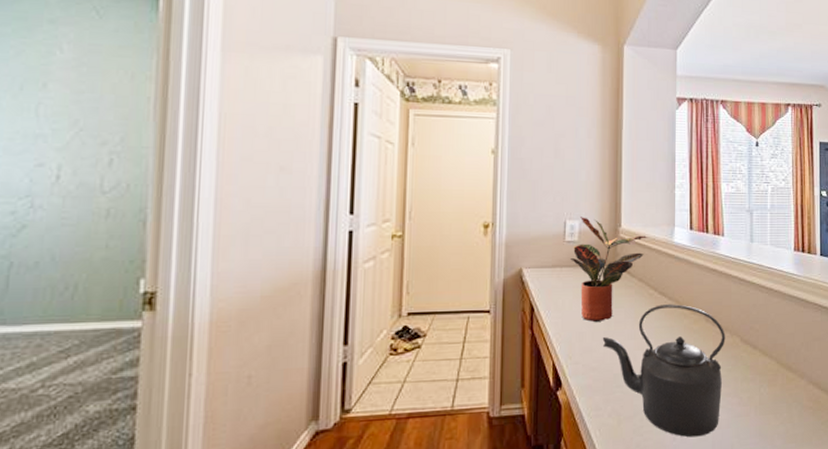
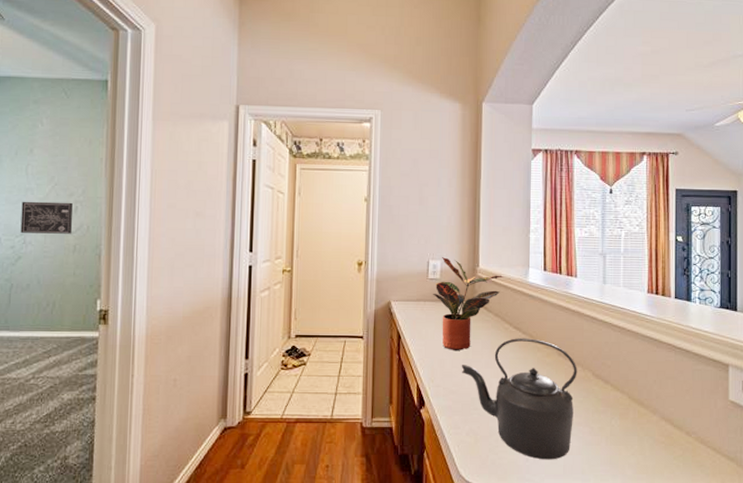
wall art: none [26,151,106,195] -> present [20,201,73,234]

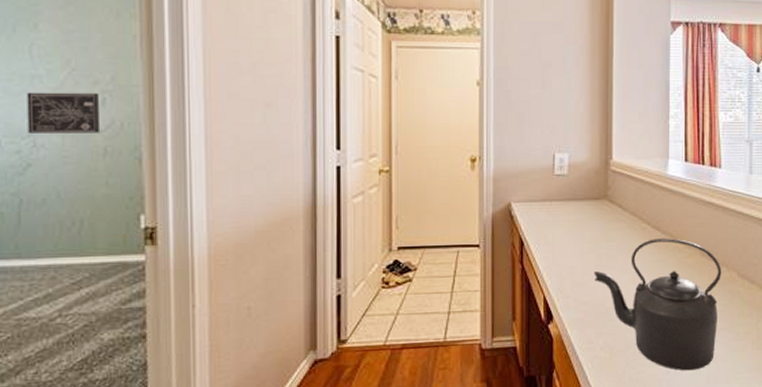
potted plant: present [433,257,504,352] -> none [560,149,640,257]

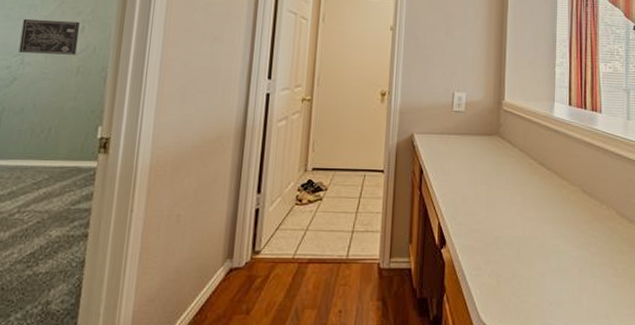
kettle: present [593,238,722,371] -> none [484,174,602,304]

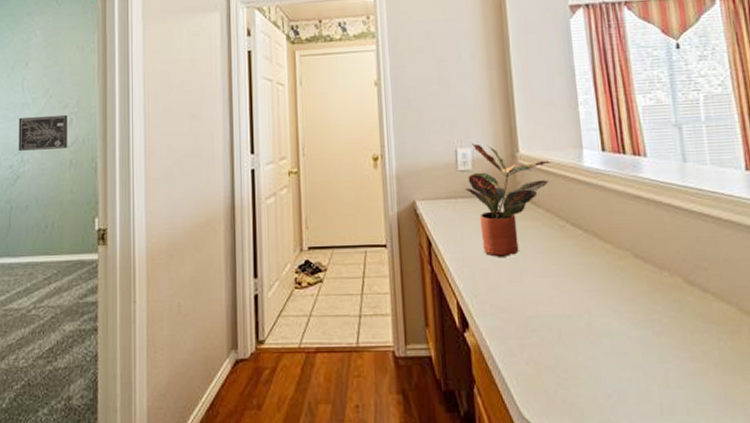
potted plant: none [457,89,529,188] -> present [466,144,551,258]

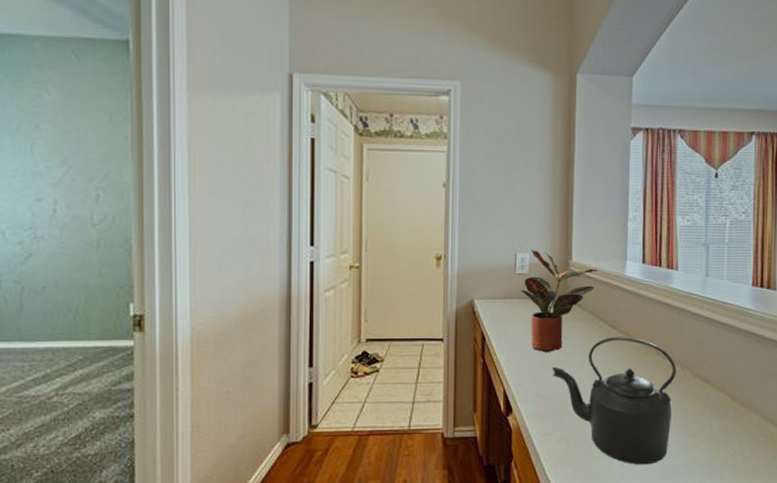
wall art: present [18,114,67,151] -> none [28,187,93,227]
kettle: none [509,237,667,396] -> present [552,337,677,465]

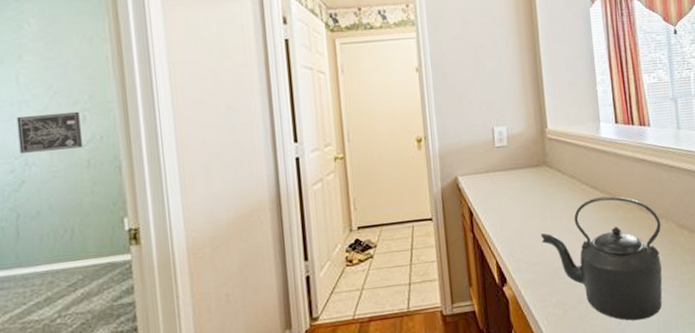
wall art: none [28,187,93,227] -> present [16,111,82,154]
potted plant: present [521,250,599,353] -> none [502,122,575,221]

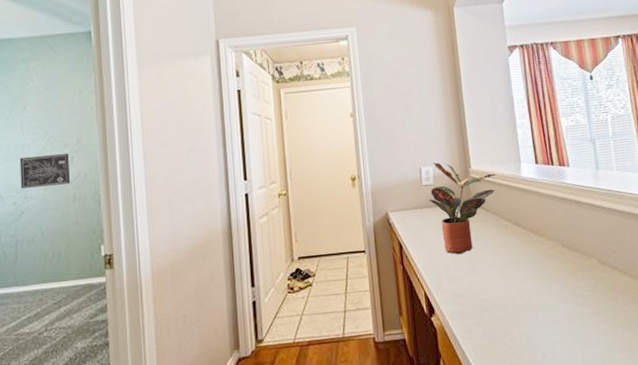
potted plant: none [502,122,575,221] -> present [429,162,497,255]
kettle: present [540,196,663,321] -> none [466,232,587,355]

